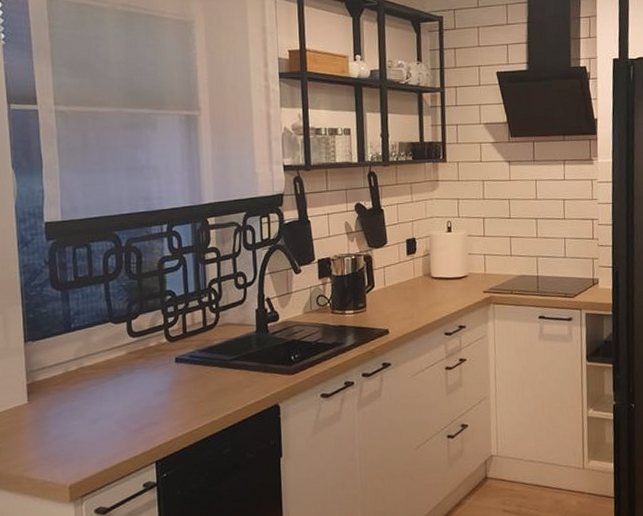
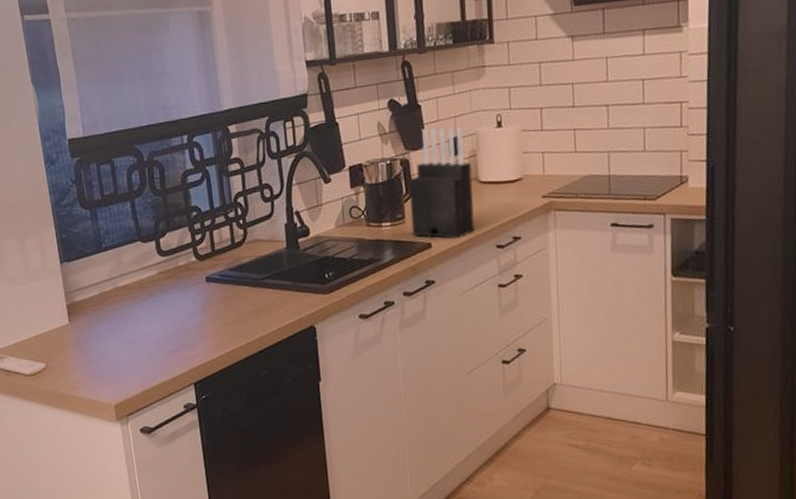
knife block: none [370,229,427,326] -> present [408,127,475,239]

